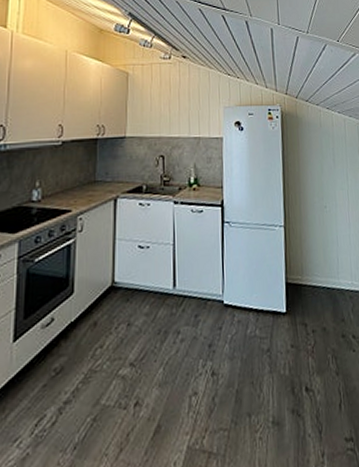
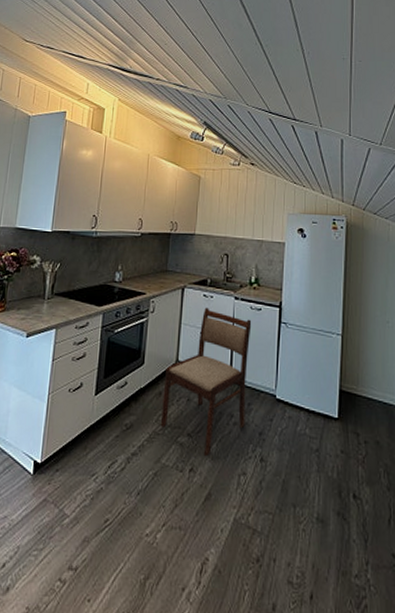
dining chair: none [97,217,194,384] -> present [160,307,252,456]

